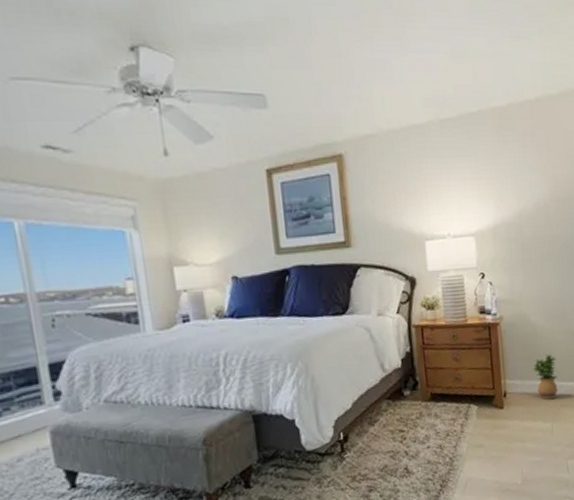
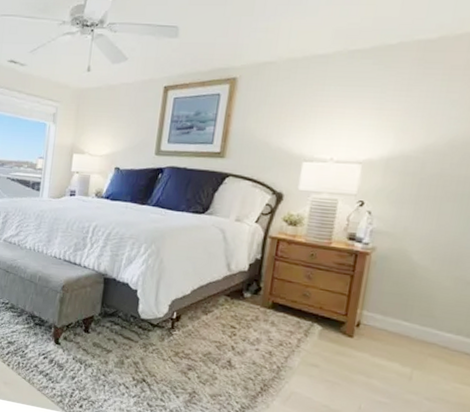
potted plant: present [533,354,558,399] -> none [400,298,436,345]

